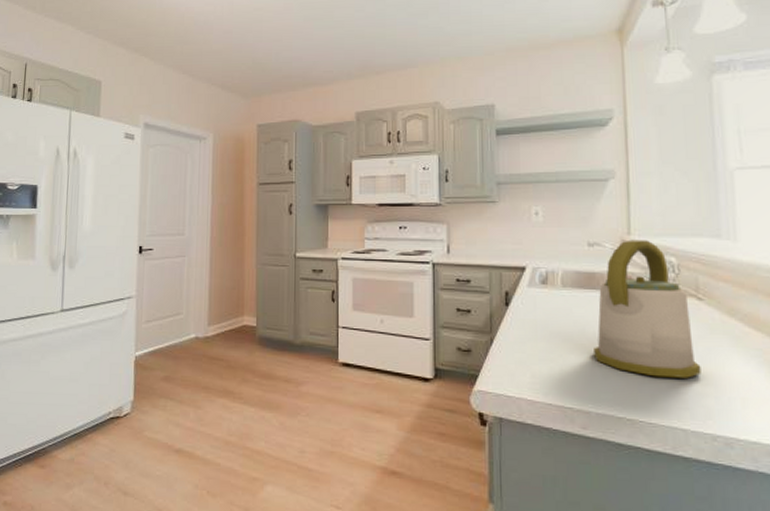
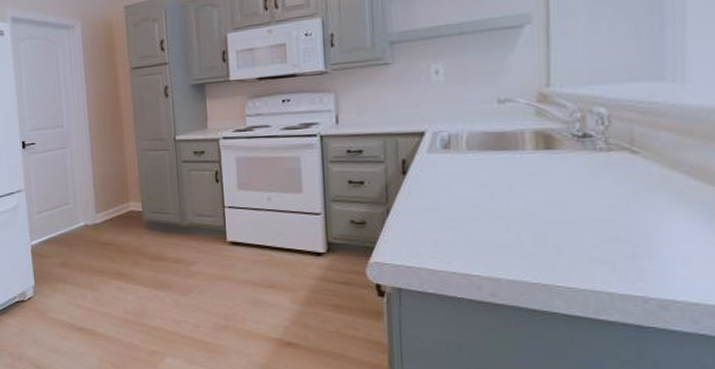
kettle: present [594,240,701,378] -> none [504,90,633,240]

